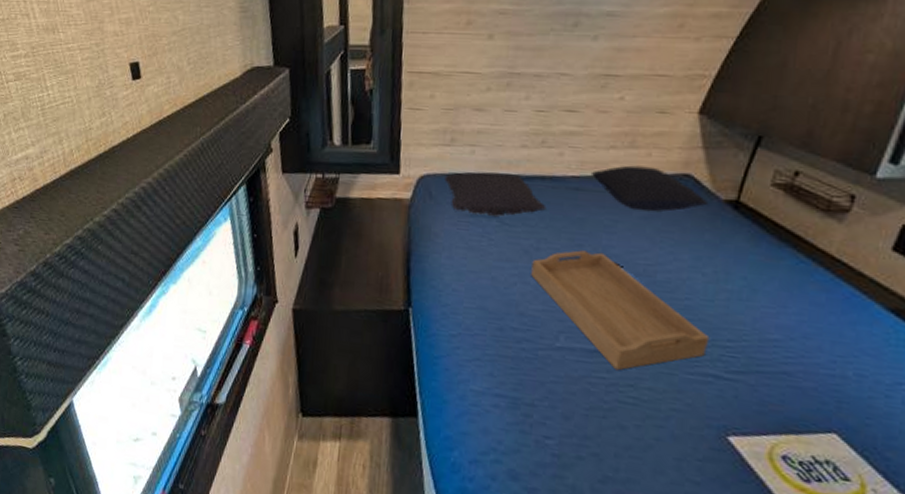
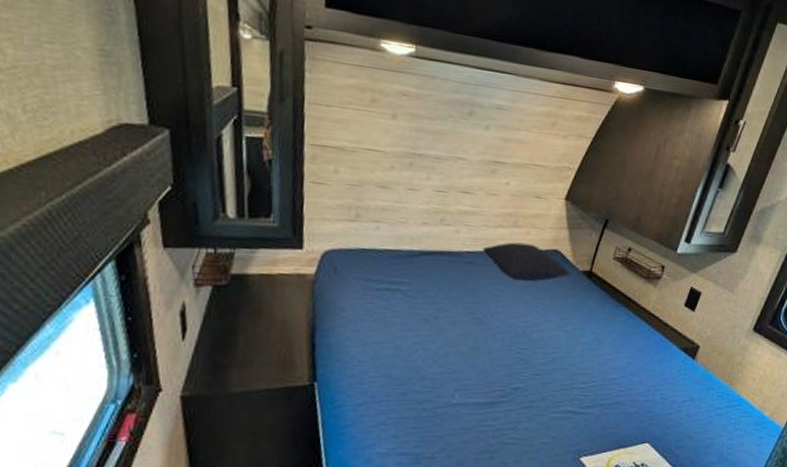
pillow: present [445,171,547,217] -> none [350,246,445,289]
serving tray: present [531,250,710,371] -> none [431,317,570,418]

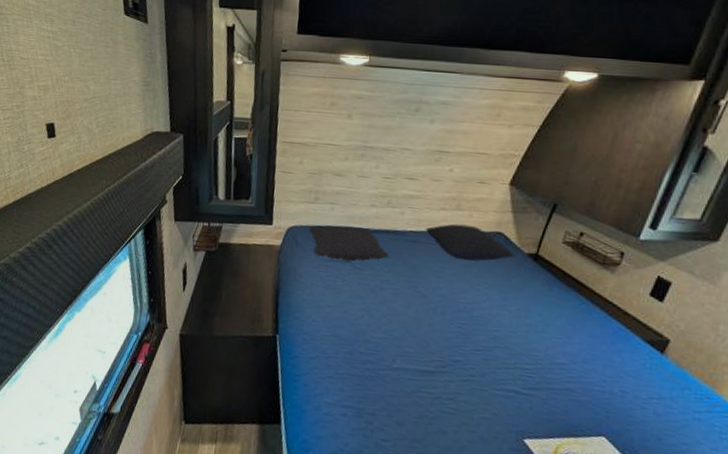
pillow: none [350,246,445,289] -> present [309,224,390,262]

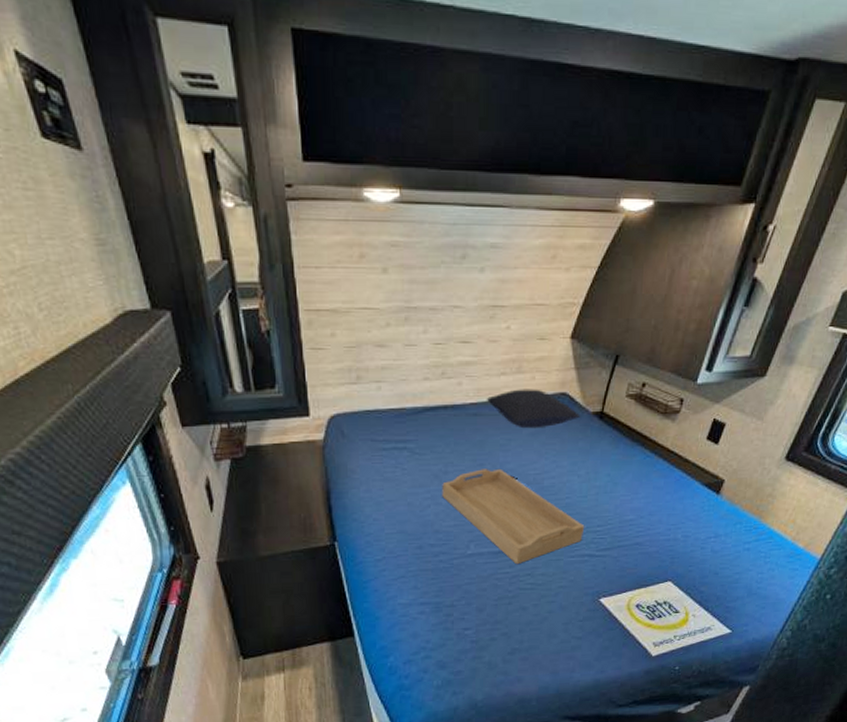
pillow: present [309,224,390,262] -> none [355,405,451,448]
serving tray: none [376,290,513,387] -> present [442,468,585,565]

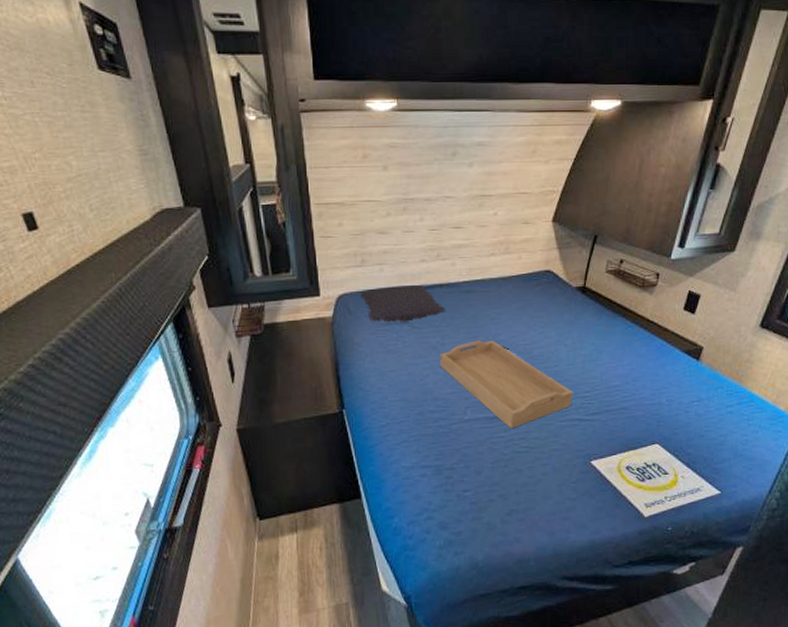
pillow: none [355,405,451,448] -> present [360,284,446,323]
pillow: present [486,389,581,429] -> none [477,267,565,303]

